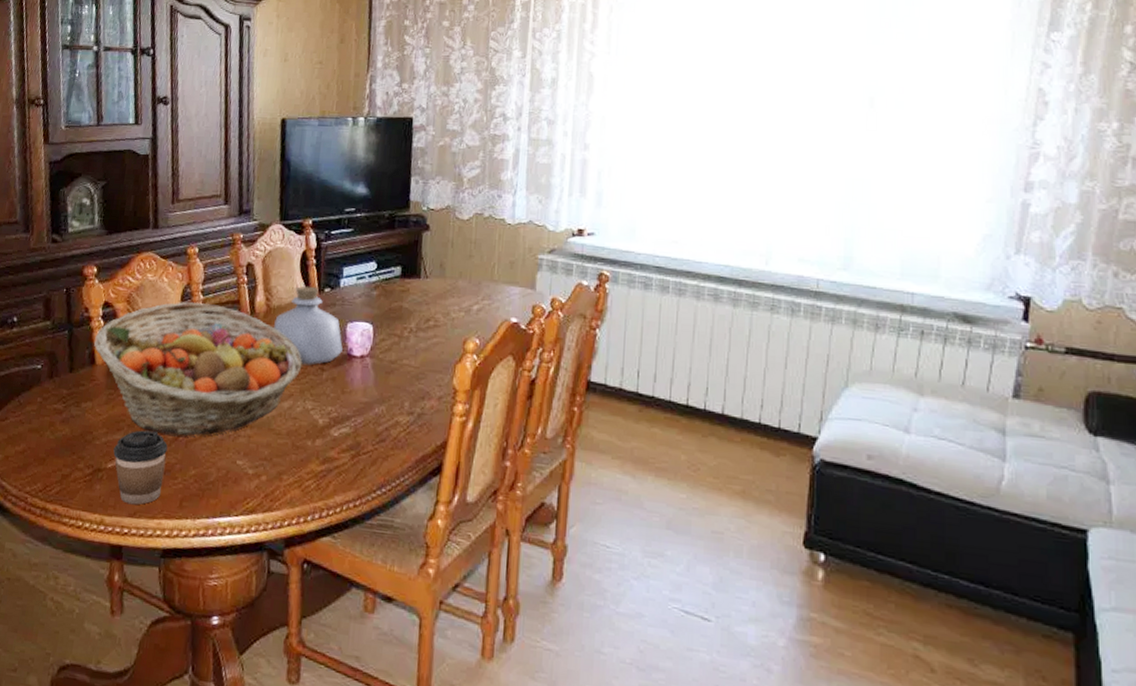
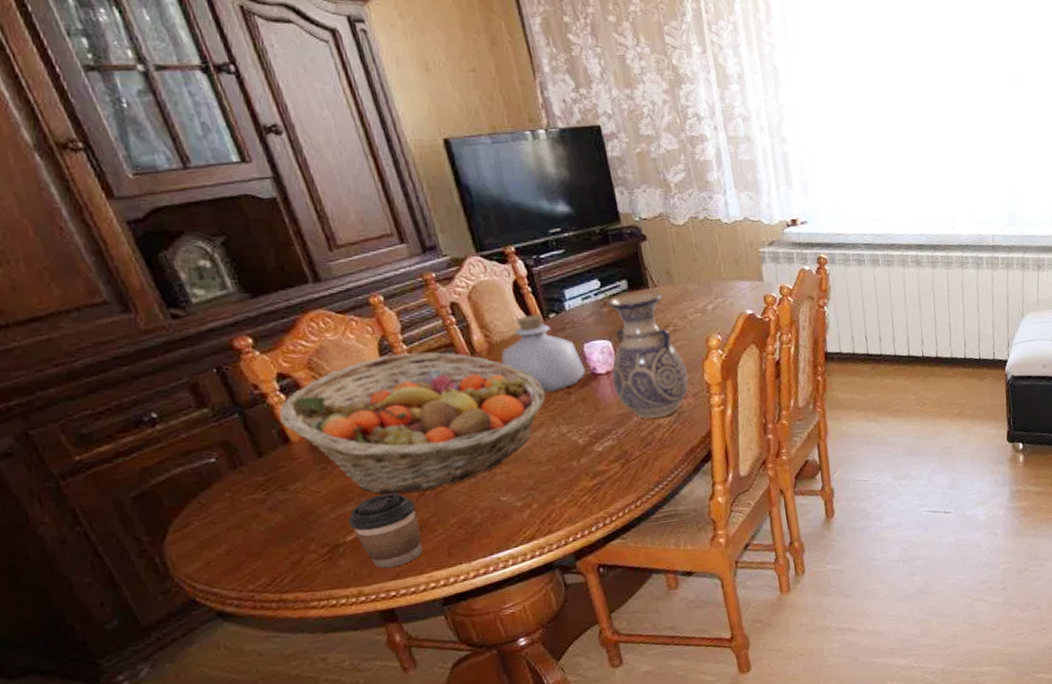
vase: none [364,279,438,416] -> present [606,291,689,419]

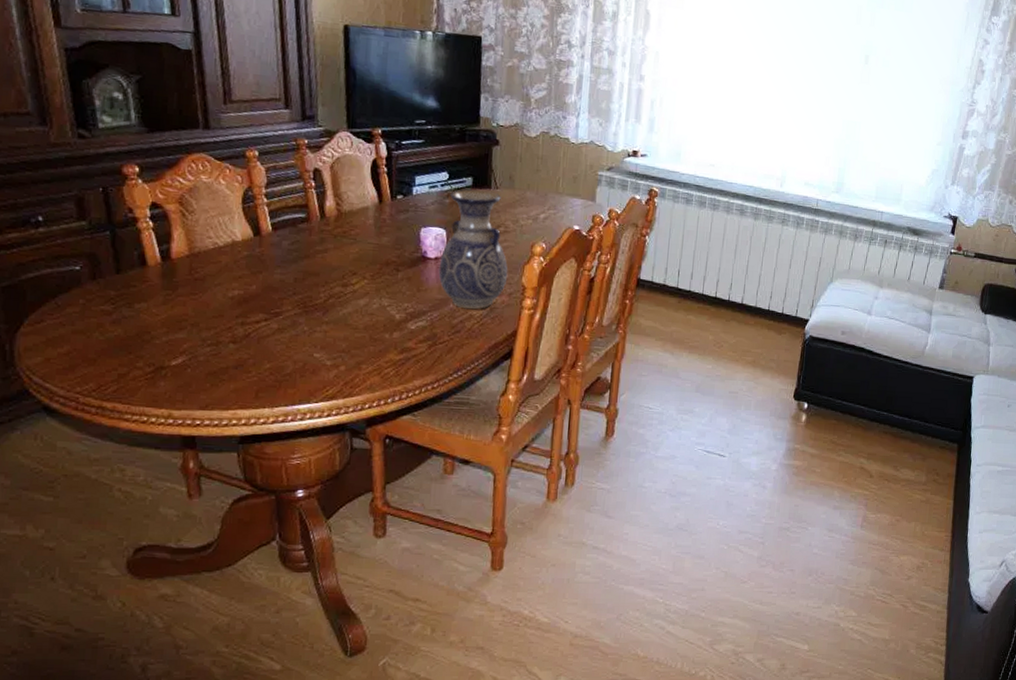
fruit basket: present [279,352,546,495] -> none [144,204,377,333]
coffee cup: present [348,492,423,569] -> none [177,328,238,399]
bottle: present [501,314,586,393] -> none [346,192,417,266]

